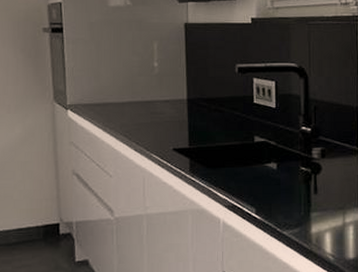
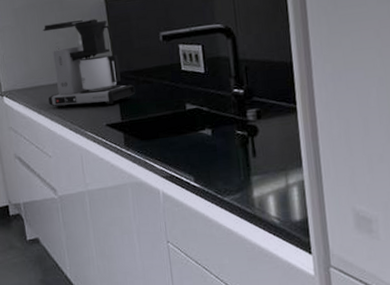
coffee maker: none [116,42,206,129] -> present [43,18,136,108]

